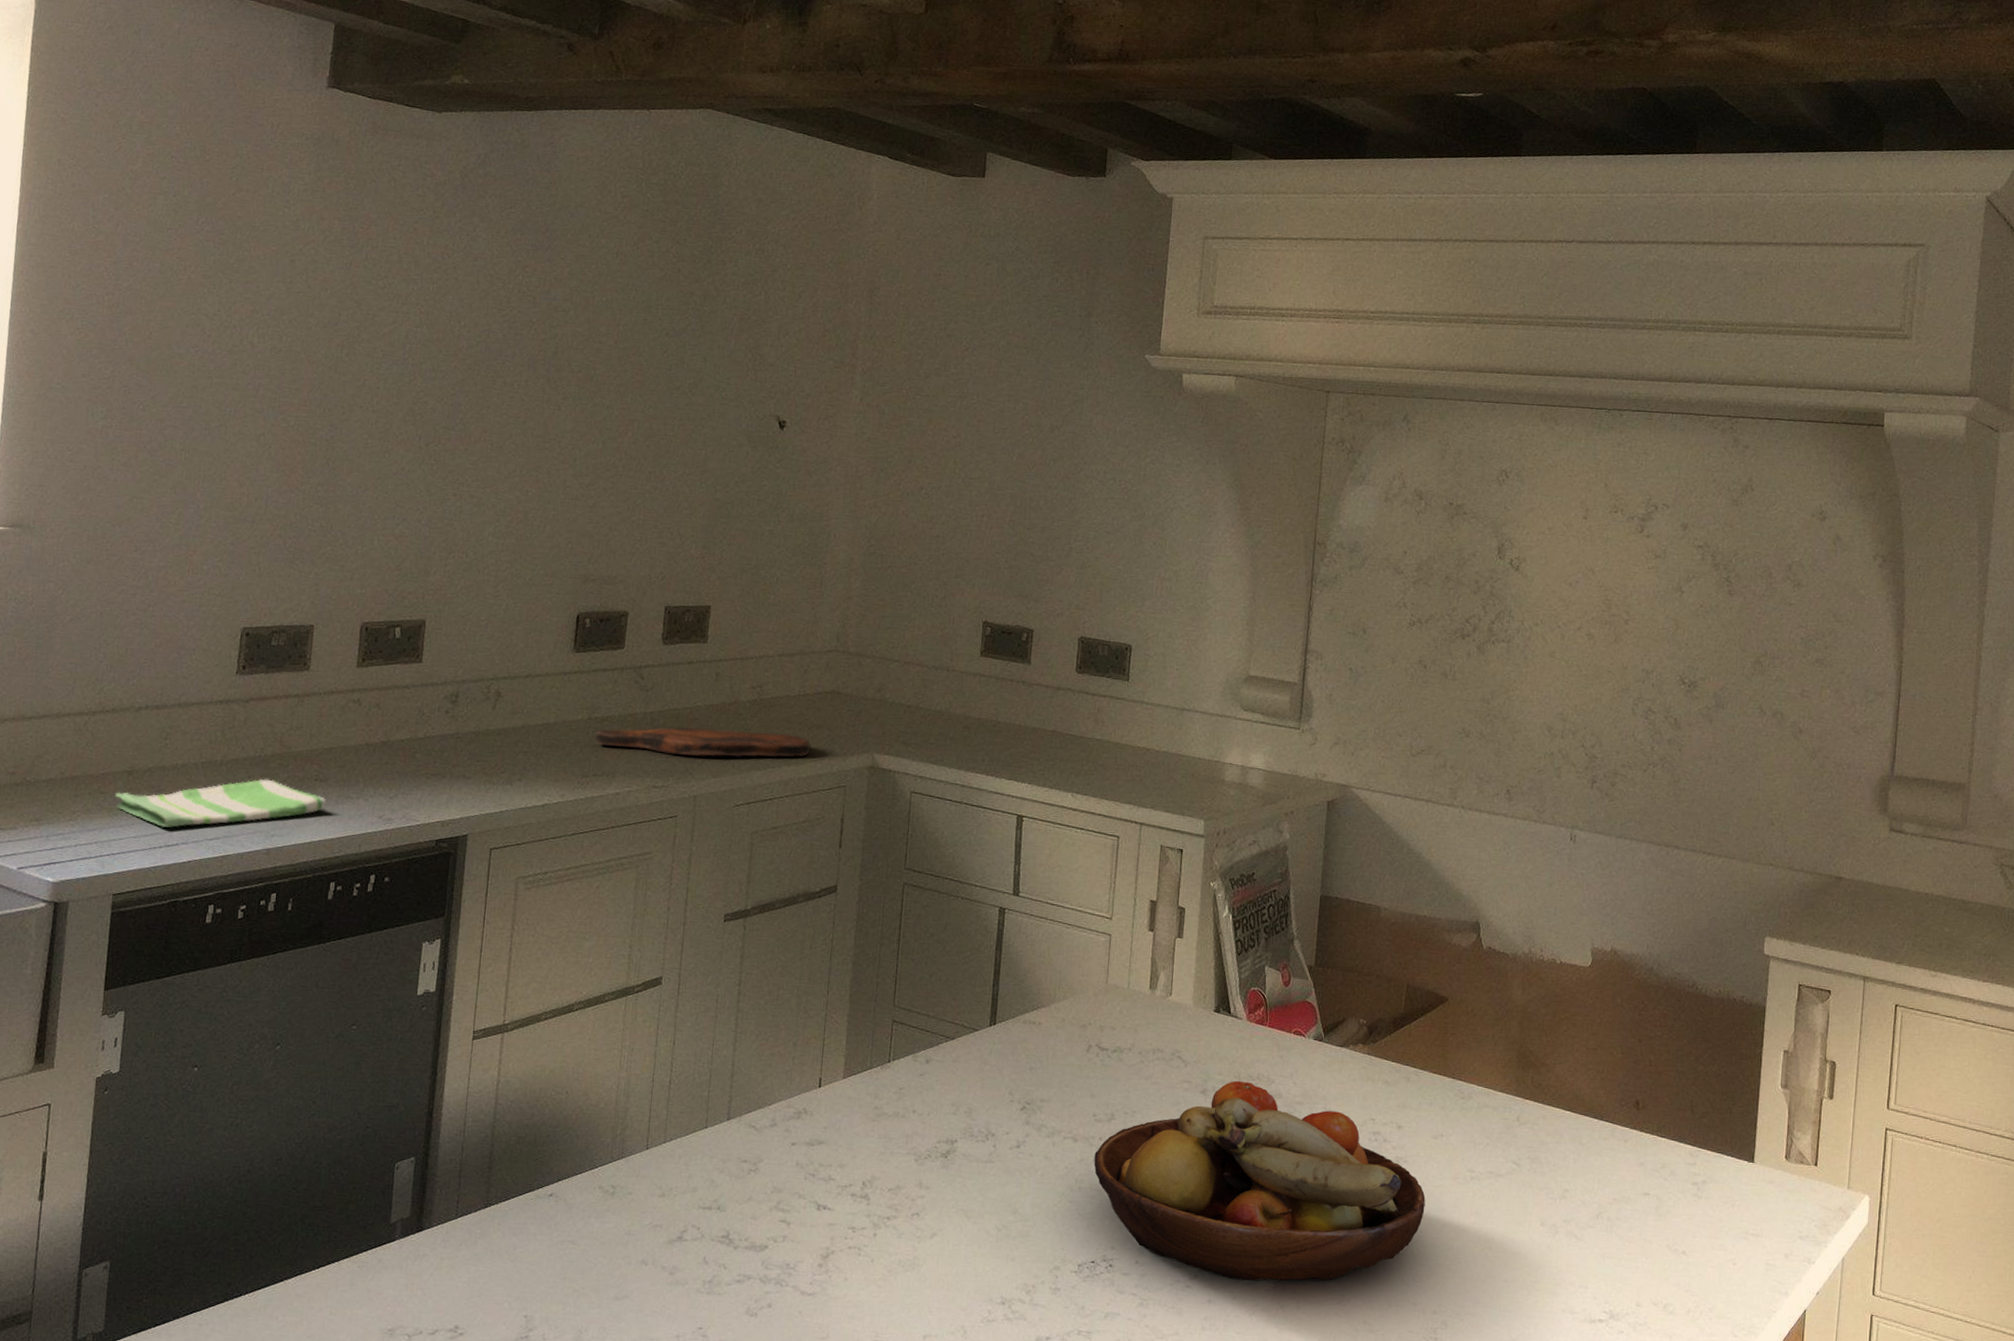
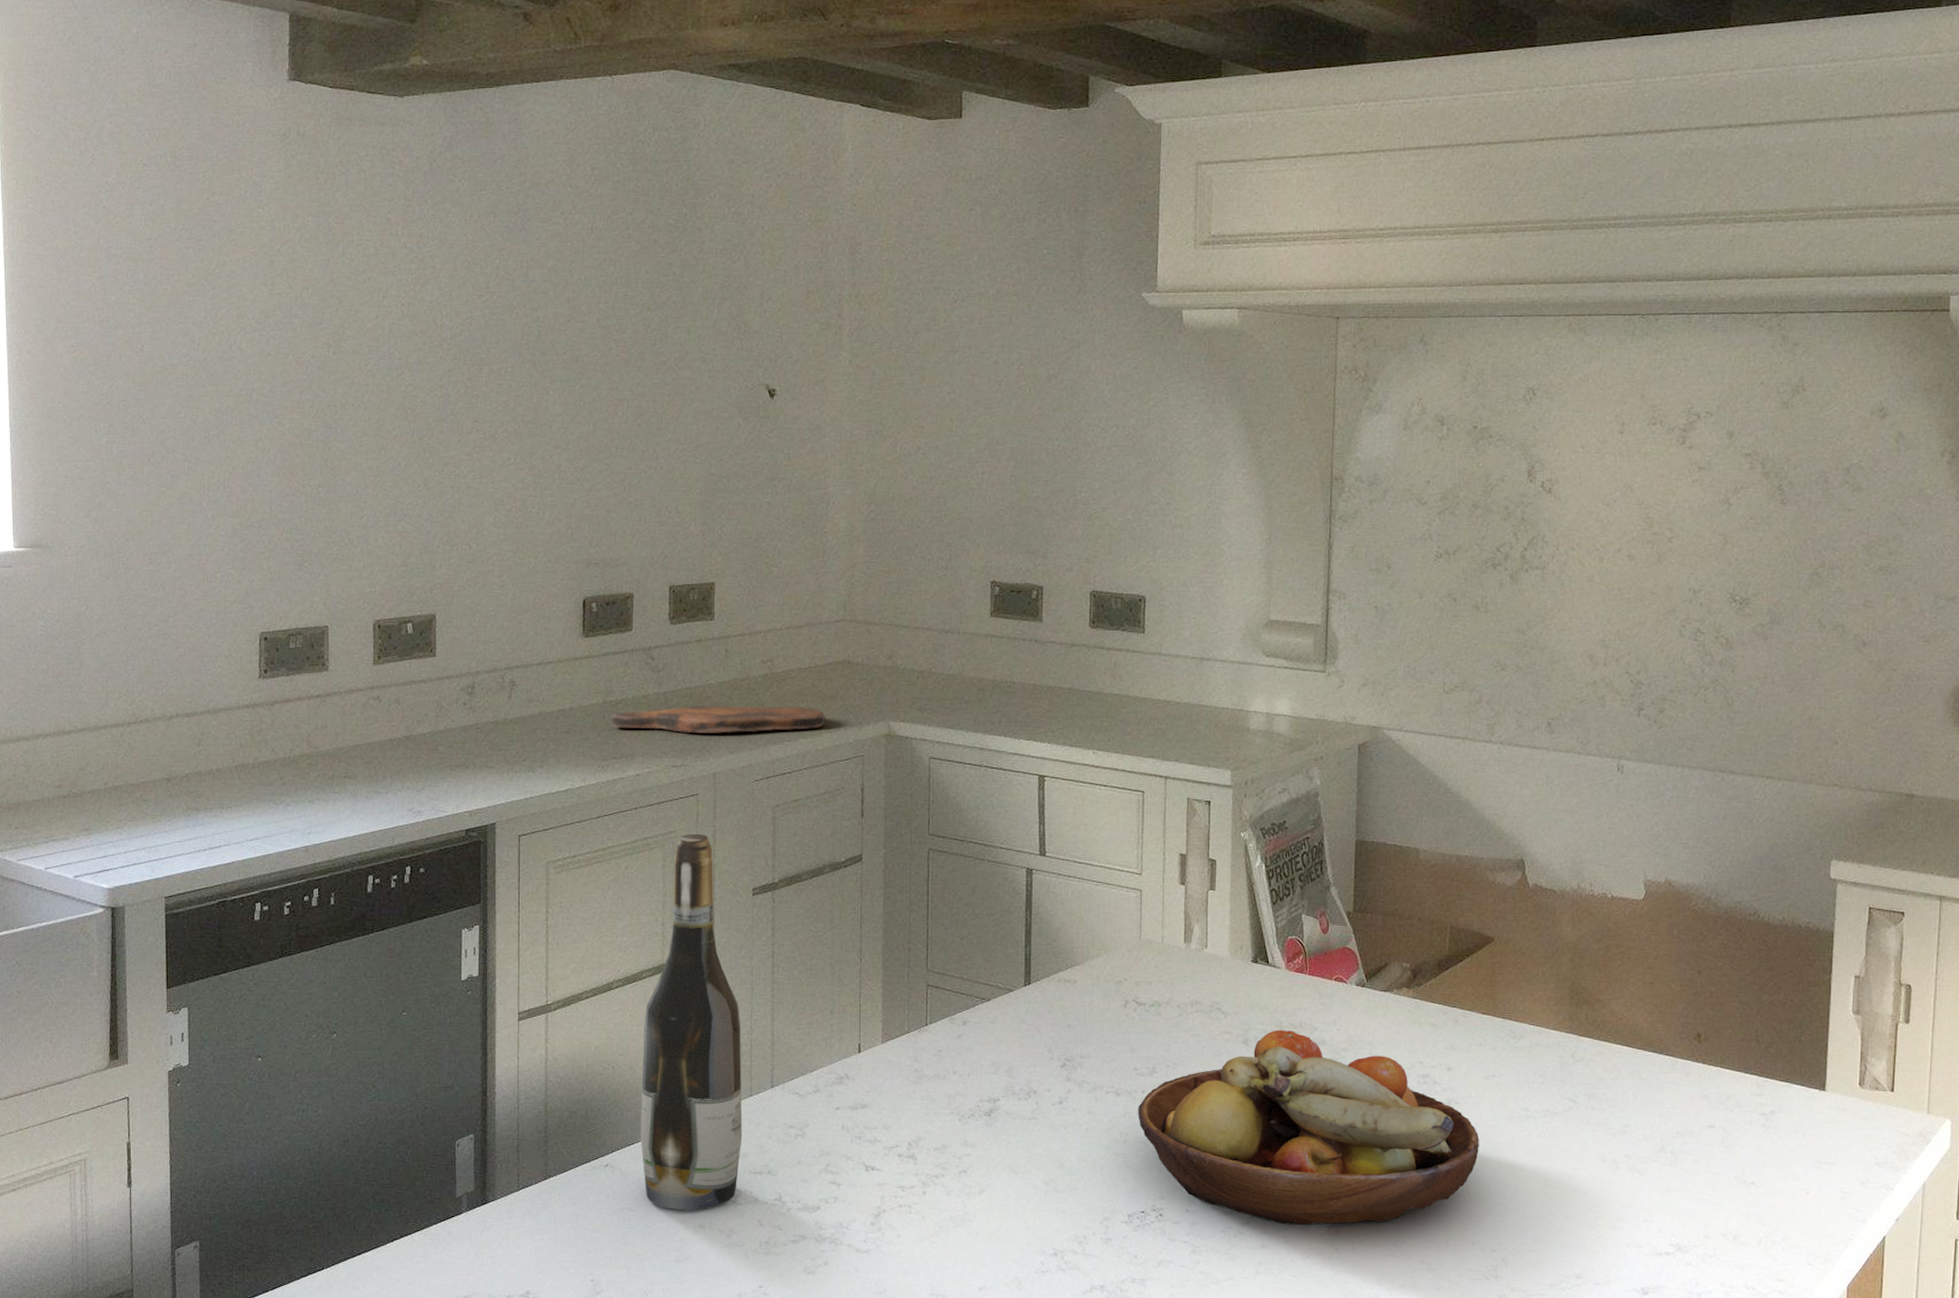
dish towel: present [114,778,327,828] -> none [156,779,357,831]
wine bottle: none [588,855,702,1245] -> present [641,833,743,1210]

